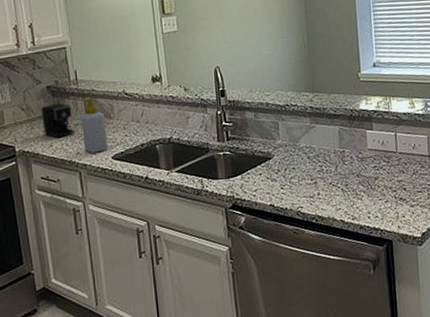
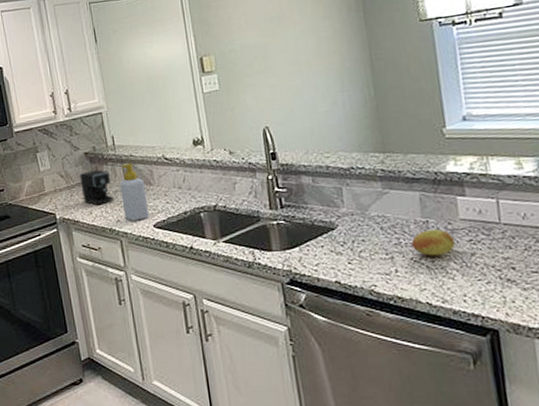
fruit: none [330,157,364,181] -> present [411,229,456,256]

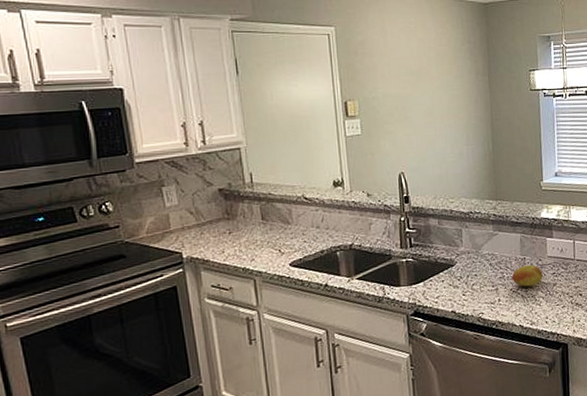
coffee maker: present [79,169,122,206] -> none [212,207,258,244]
soap bottle: present [120,163,150,221] -> none [256,201,286,260]

